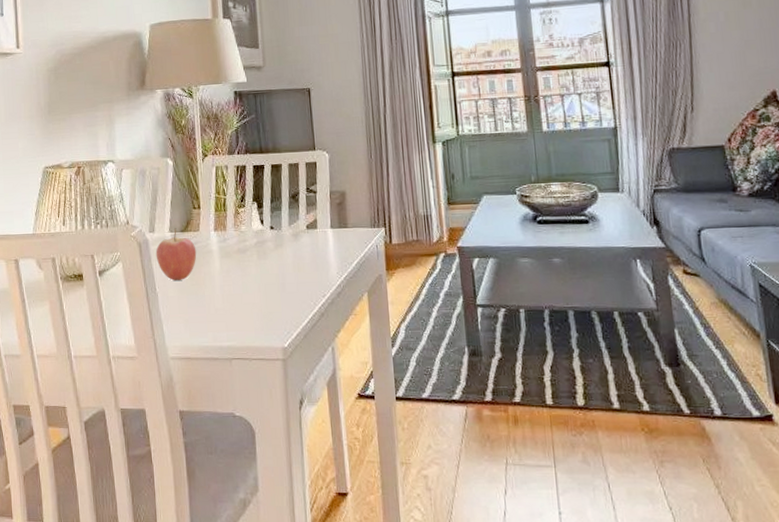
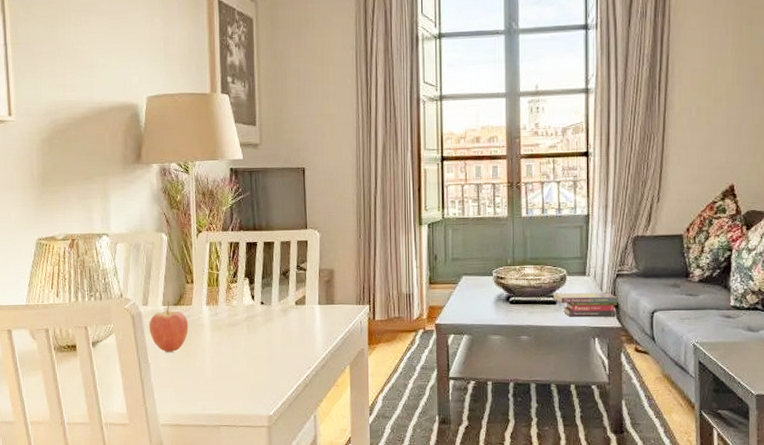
books: none [585,210,659,238] -> present [554,292,618,318]

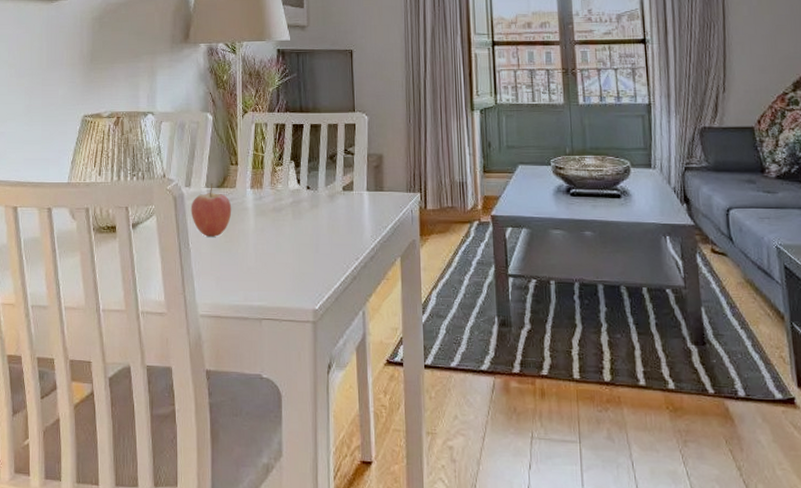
books: present [554,292,618,318] -> none [618,186,689,214]

